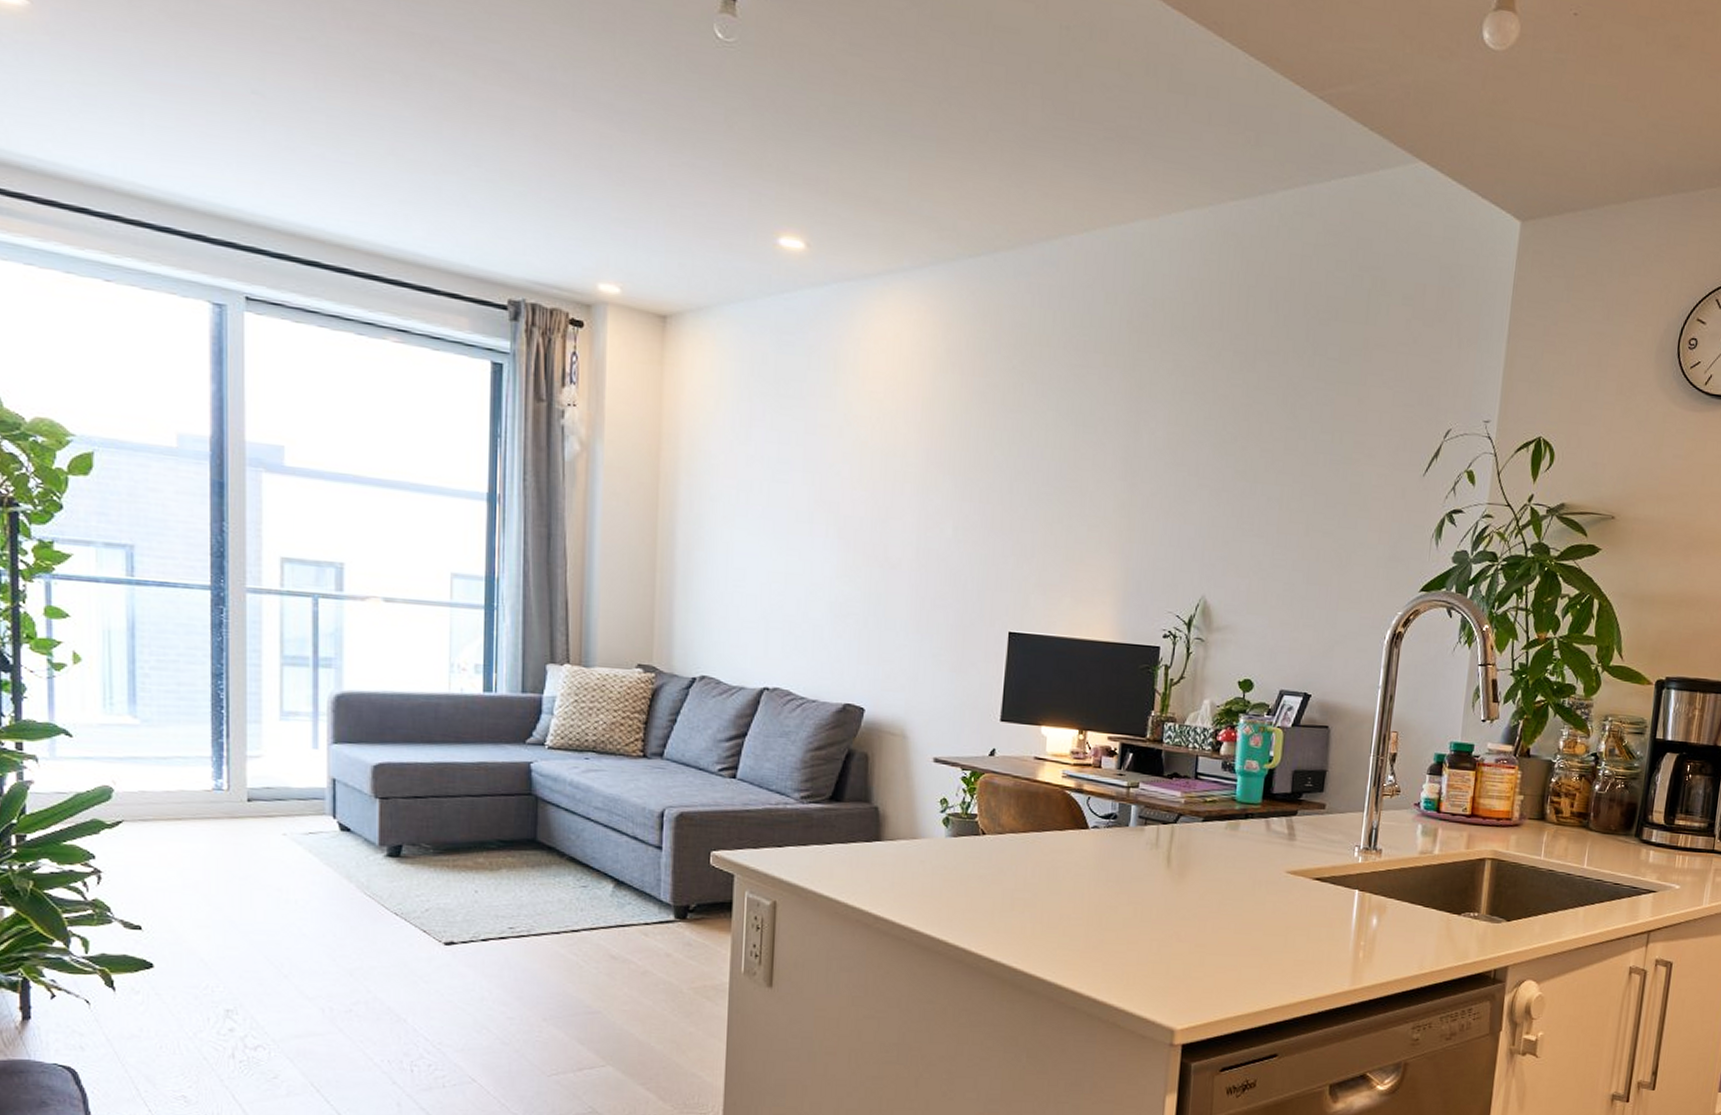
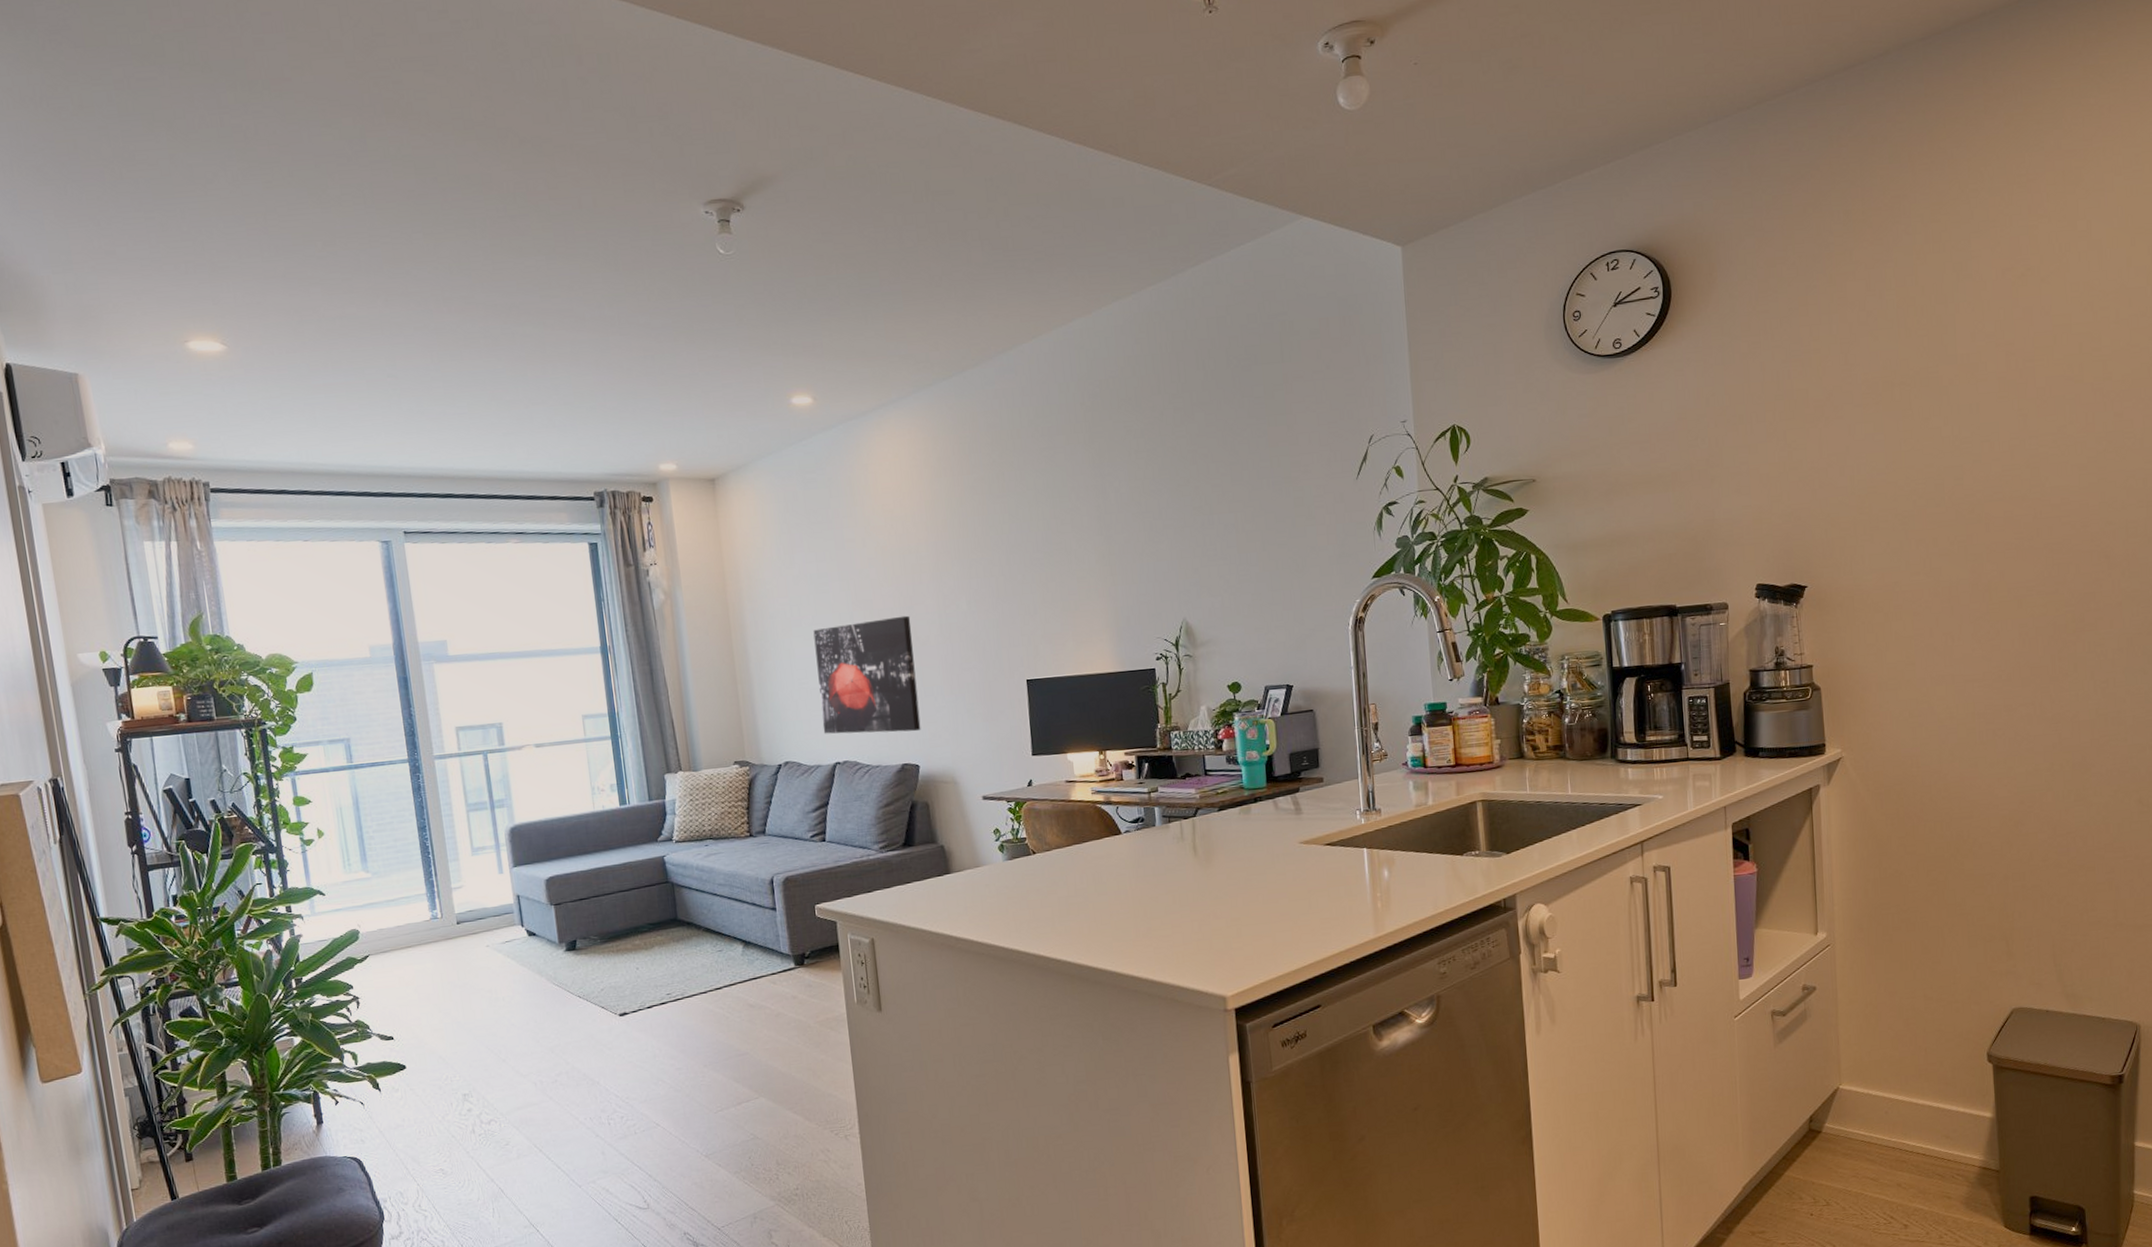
wall art: none [754,524,883,669] -> present [813,615,921,734]

